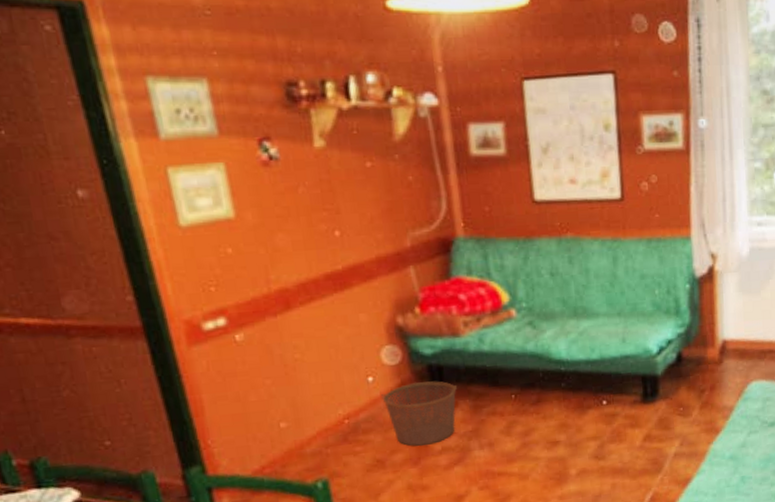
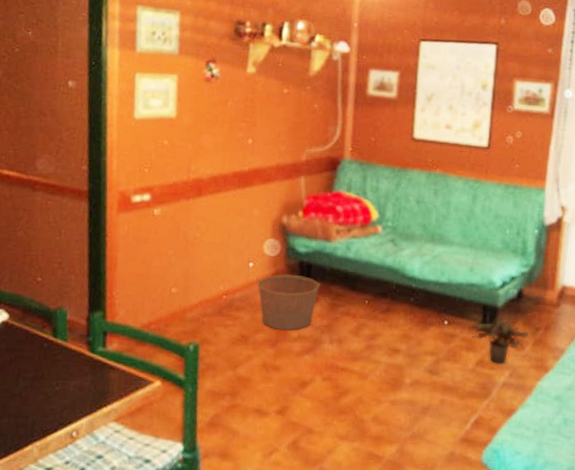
potted plant: none [634,387,694,436] -> present [471,319,529,364]

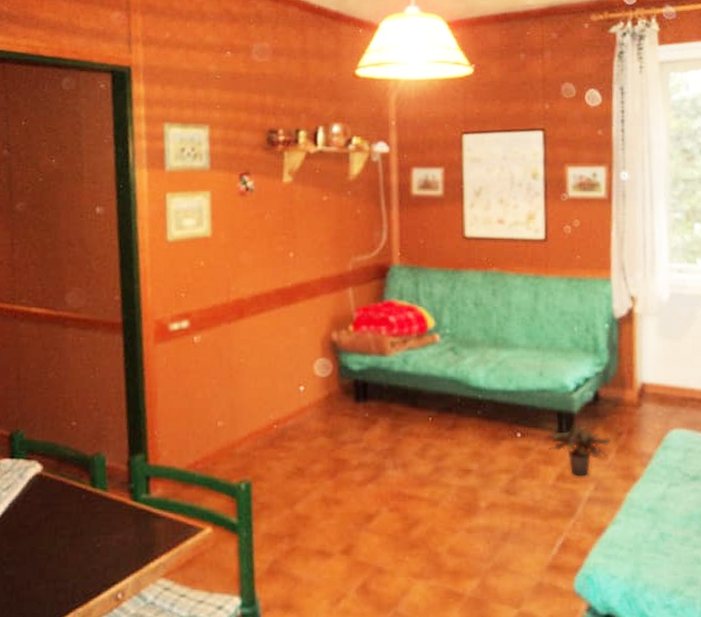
basket: present [257,274,321,332] -> none [309,396,379,460]

